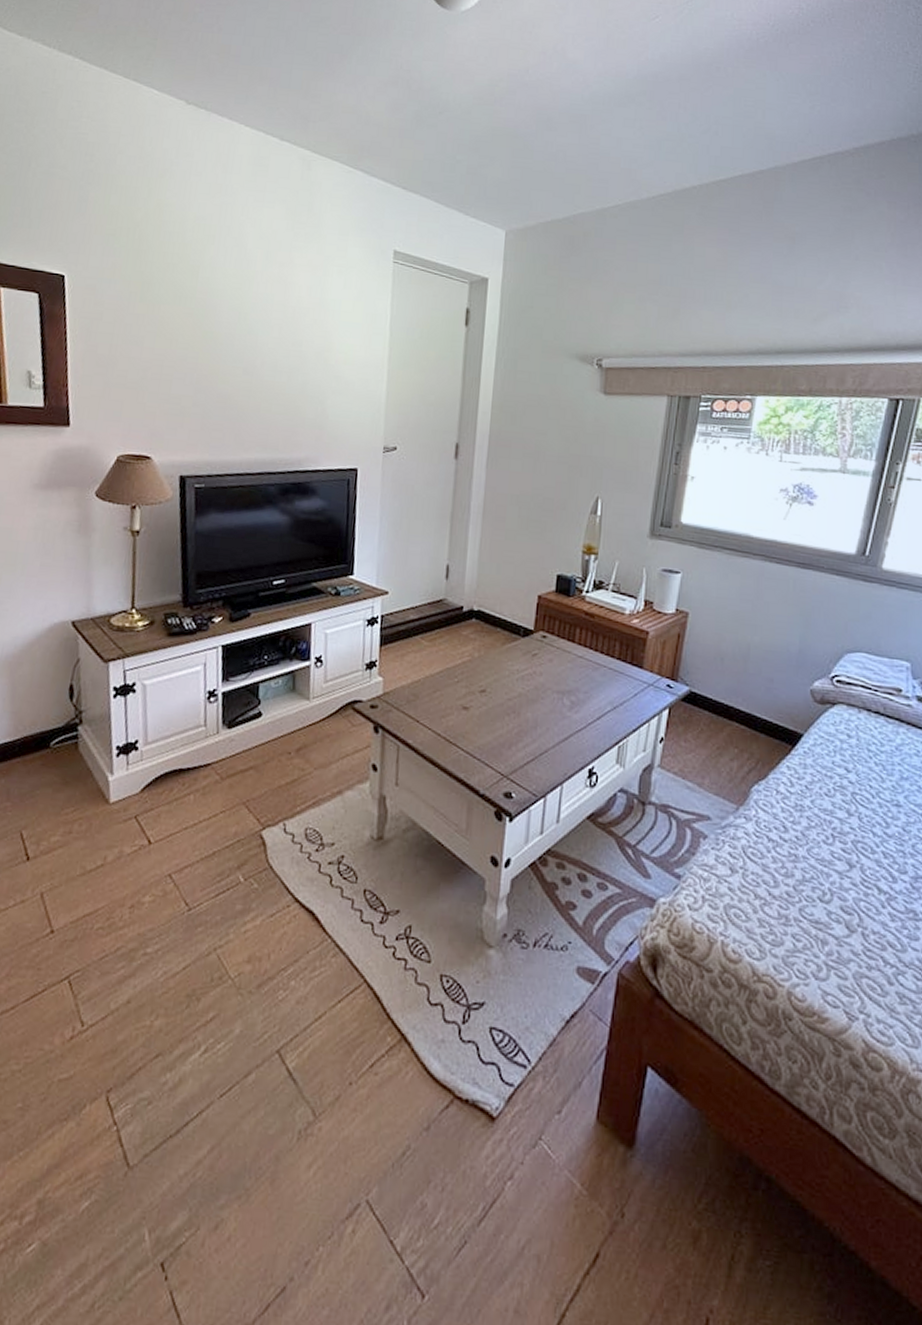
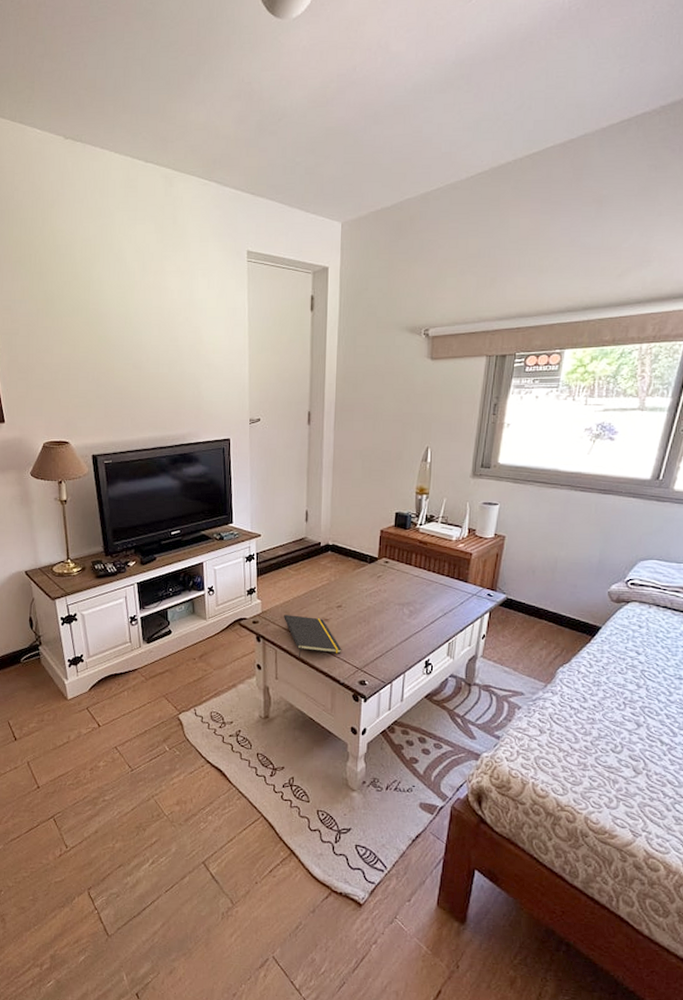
notepad: none [411,698,484,757] -> present [284,614,342,657]

